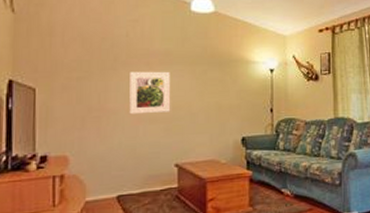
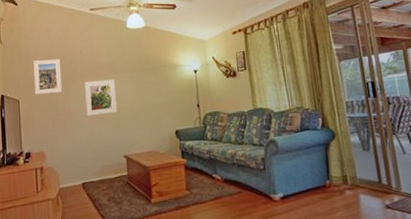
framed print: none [59,39,99,84] -> present [33,59,62,95]

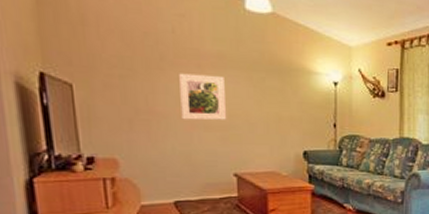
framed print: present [33,59,62,95] -> none [94,29,143,83]

